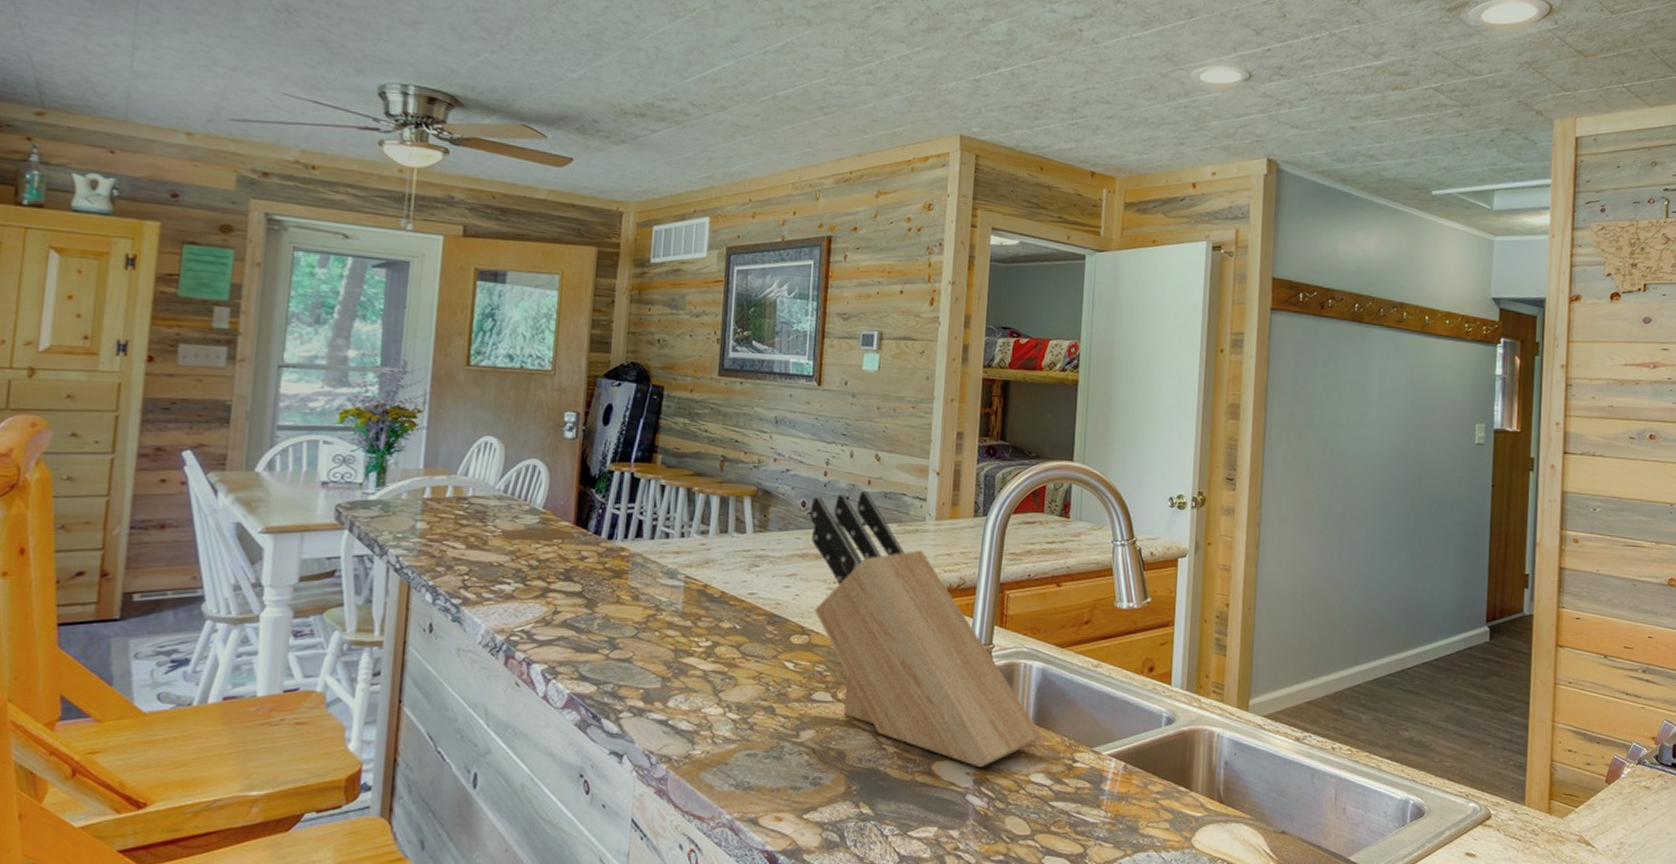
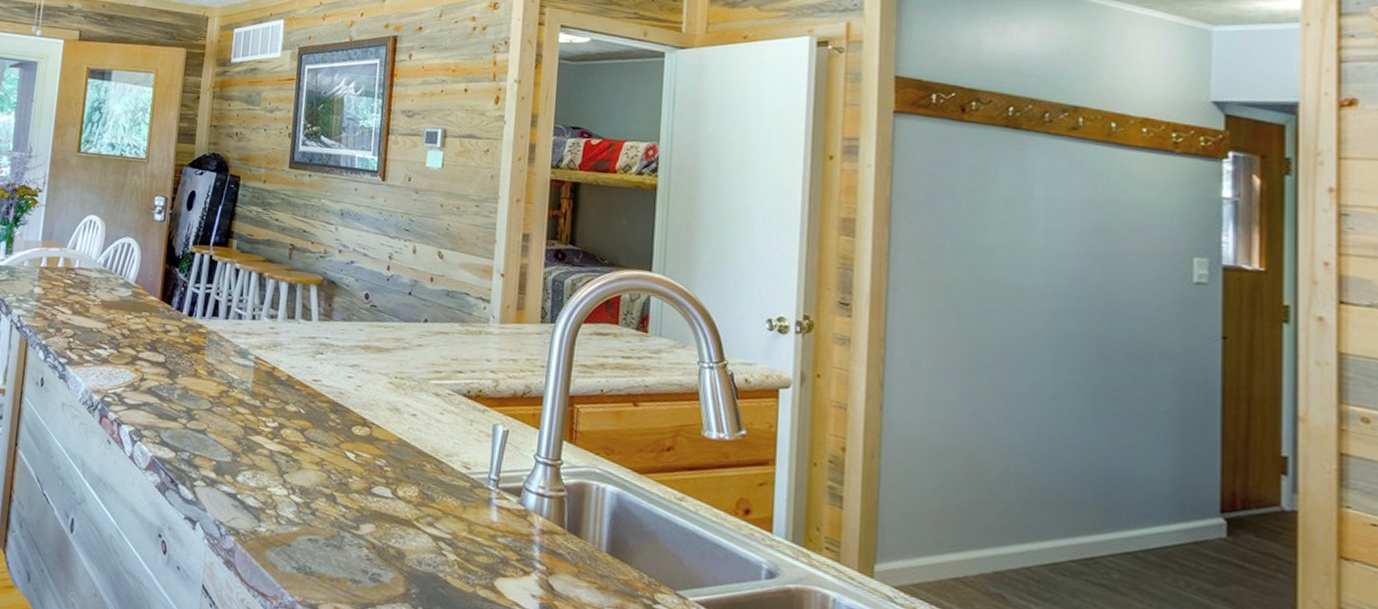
knife block: present [809,491,1043,768] -> none [372,288,618,592]

